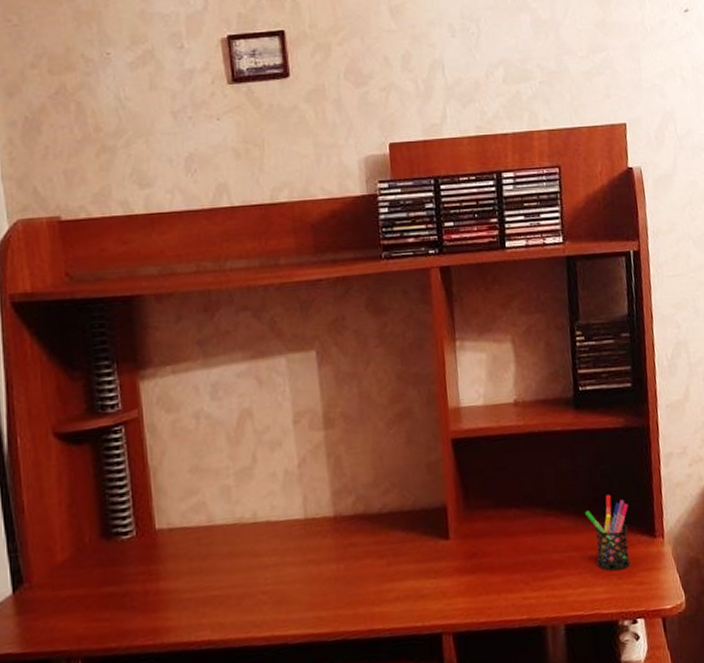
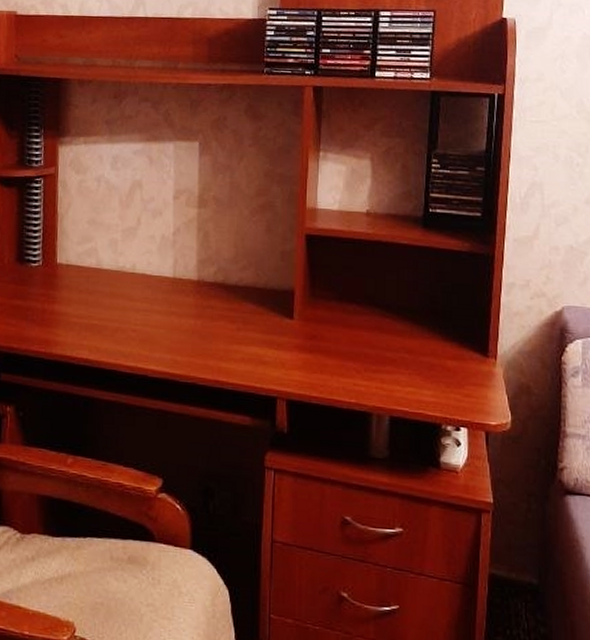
pen holder: present [585,494,631,572] -> none [422,309,465,380]

